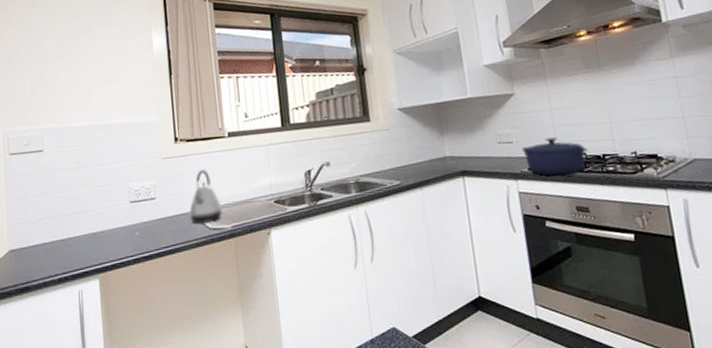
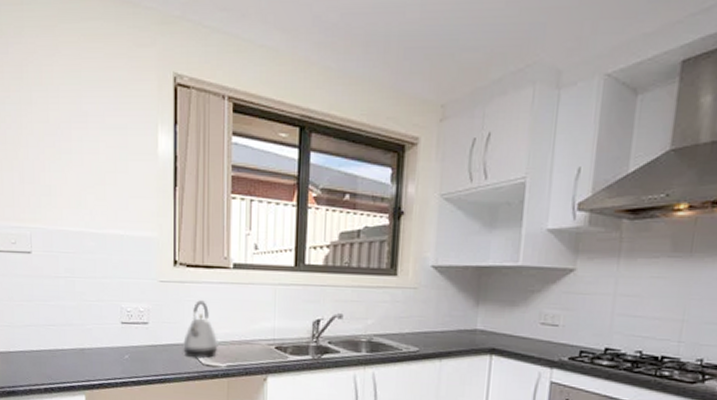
cooking pot: present [522,137,587,177] -> none [567,327,644,374]

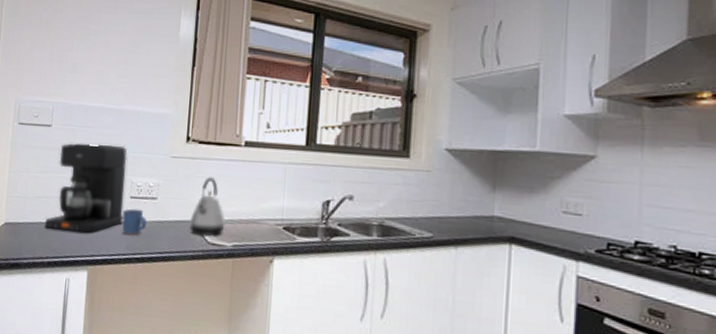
coffee maker: none [36,270,116,359] -> present [44,143,127,233]
mug: none [115,334,141,360] -> present [122,208,147,236]

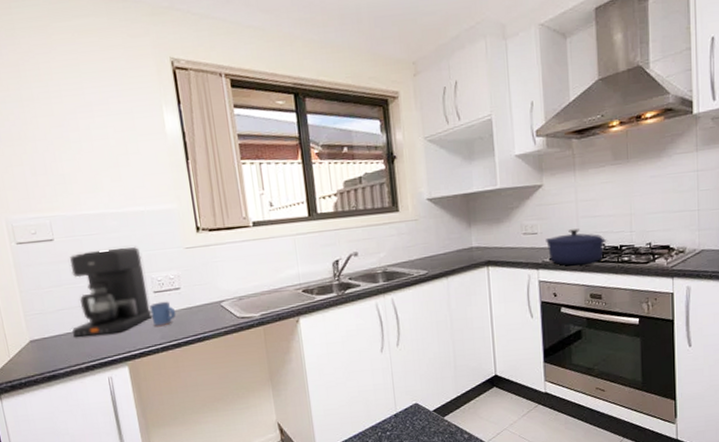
kettle: present [188,177,226,237] -> none [215,259,250,313]
cooking pot: none [593,218,678,270] -> present [546,228,606,267]

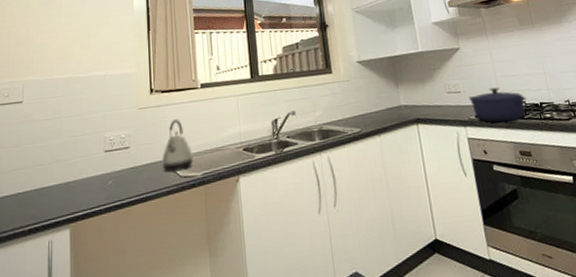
coffee maker: present [70,246,153,338] -> none [22,107,100,199]
mug: present [149,301,176,327] -> none [99,160,123,187]
kettle: none [215,259,250,313] -> present [161,119,194,172]

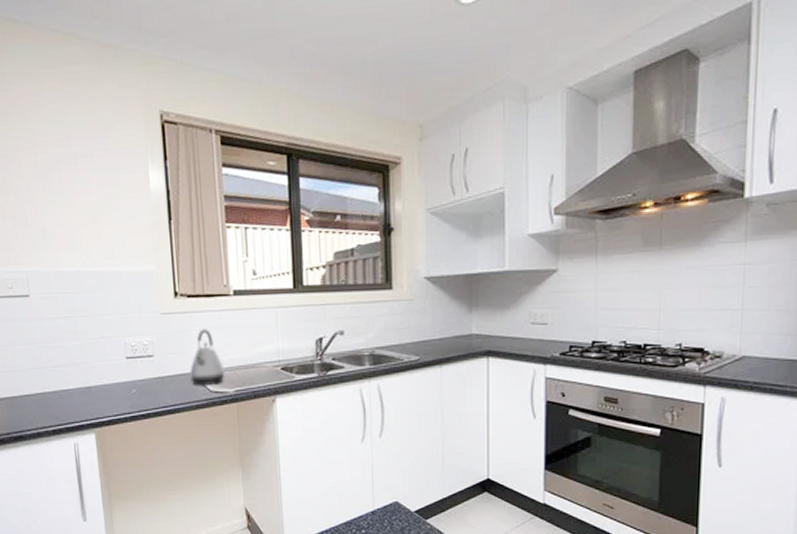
cooking pot: present [469,87,526,124] -> none [557,322,628,365]

